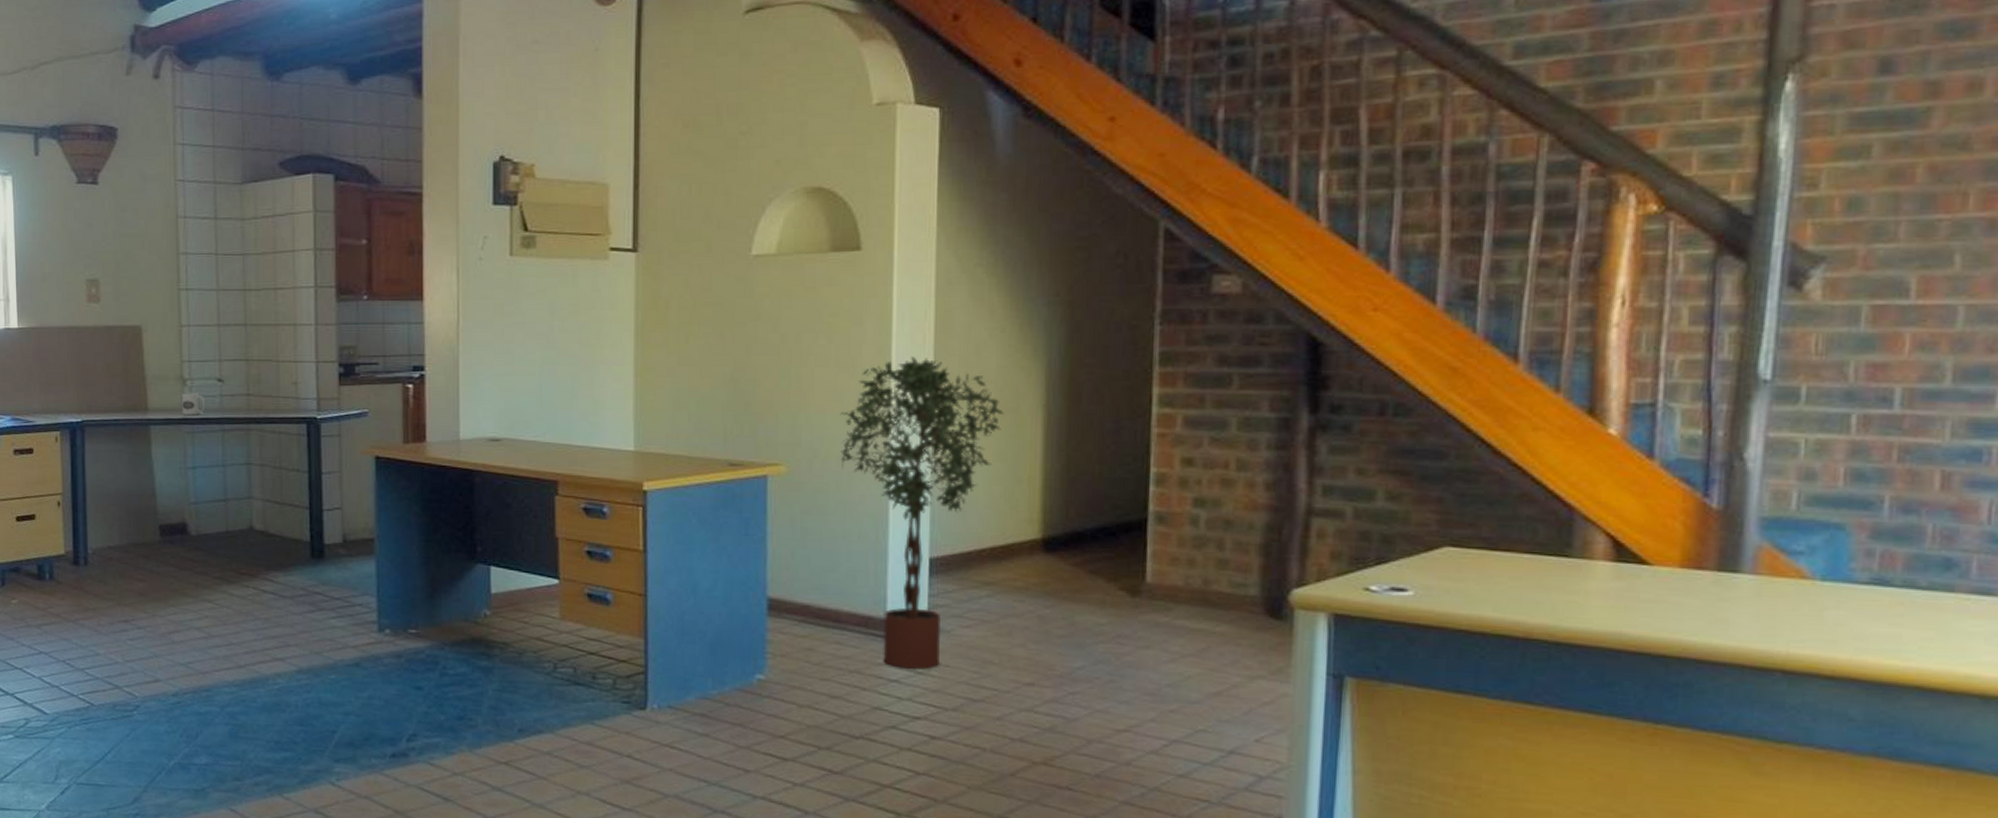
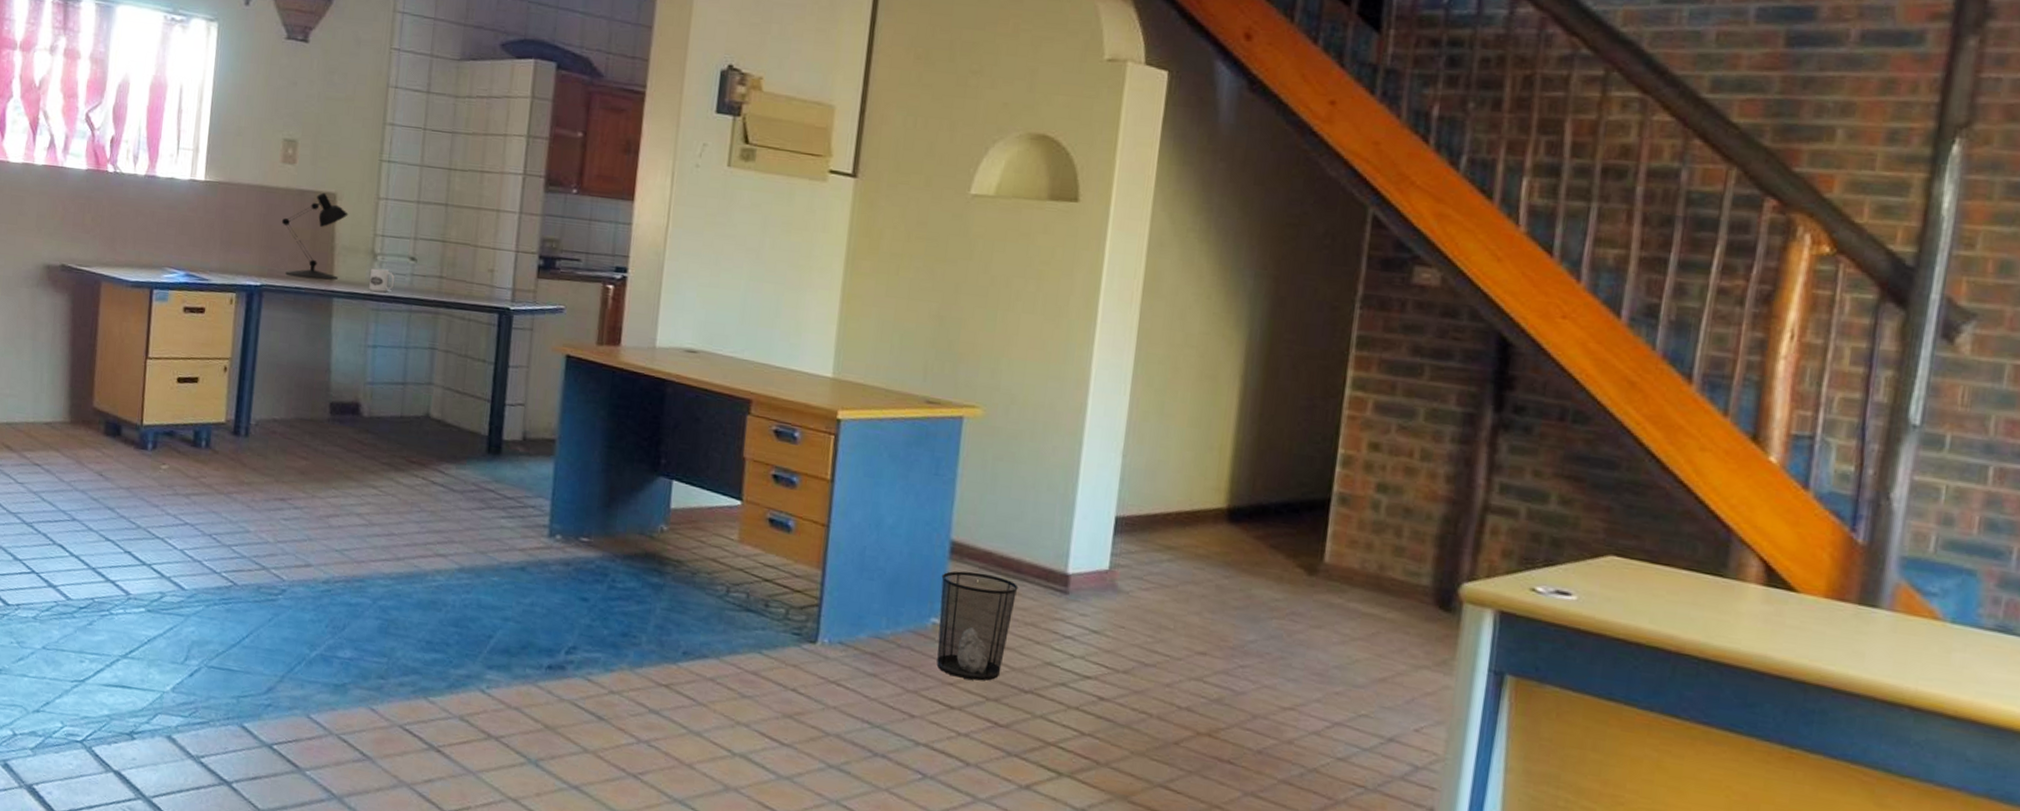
desk lamp: none [93,326,155,410] -> present [281,192,349,281]
waste bin: none [762,626,839,731] -> present [936,570,1019,681]
potted tree: present [840,356,1005,670] -> none [1037,313,1203,629]

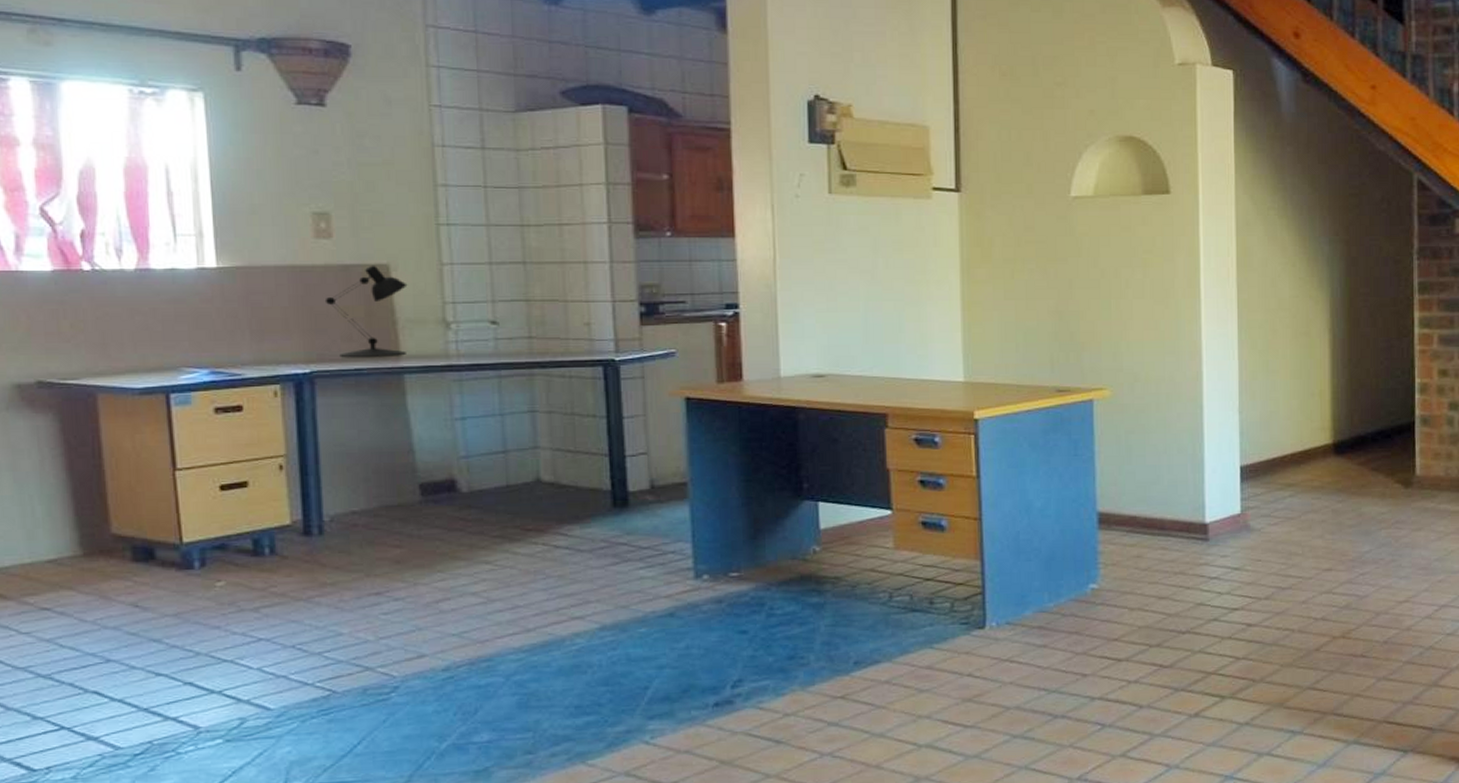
mug: present [369,268,395,292] -> none [444,337,477,361]
waste bin: present [936,570,1019,681] -> none [1093,536,1164,633]

